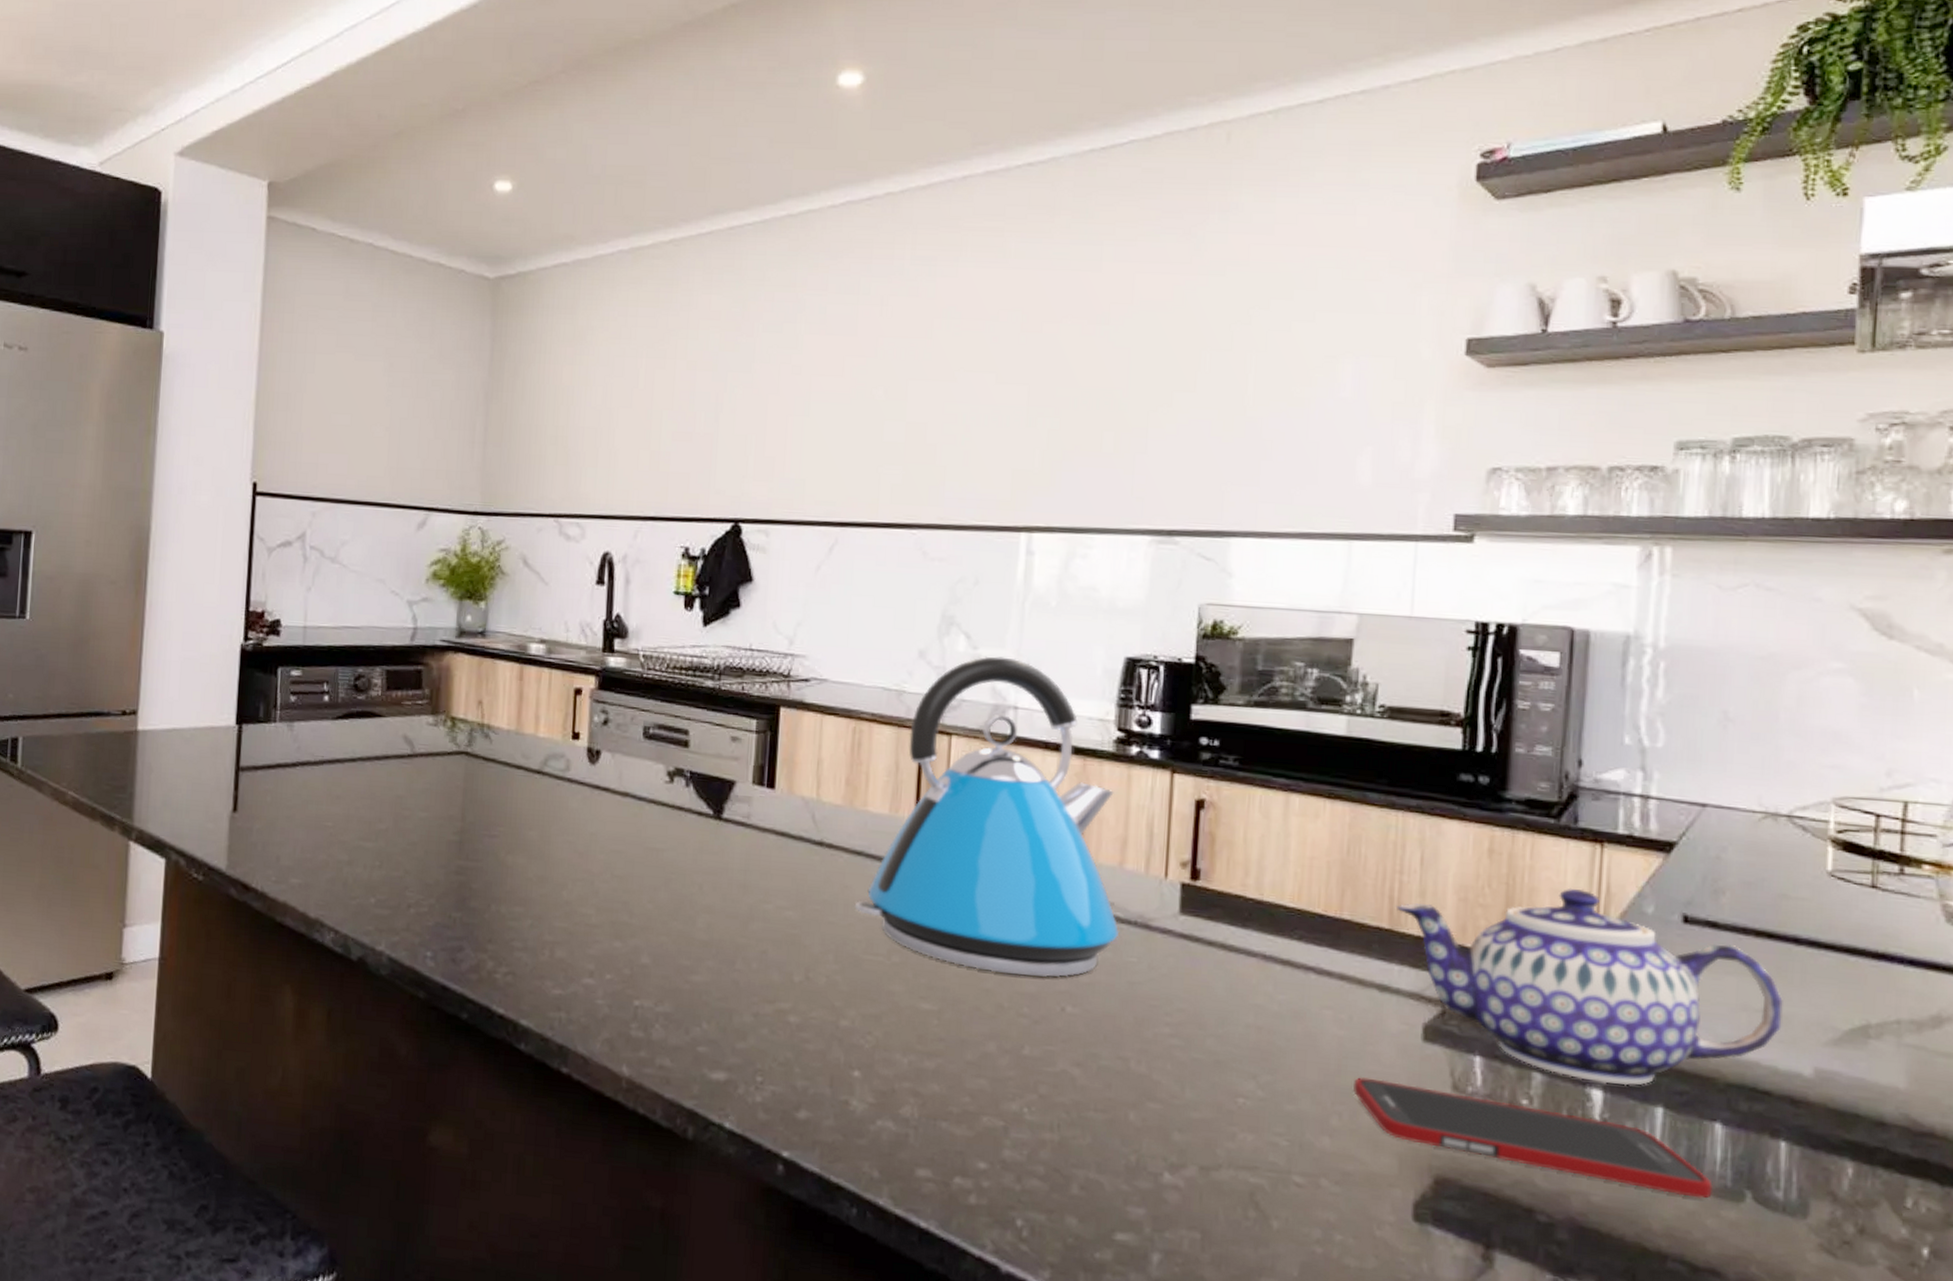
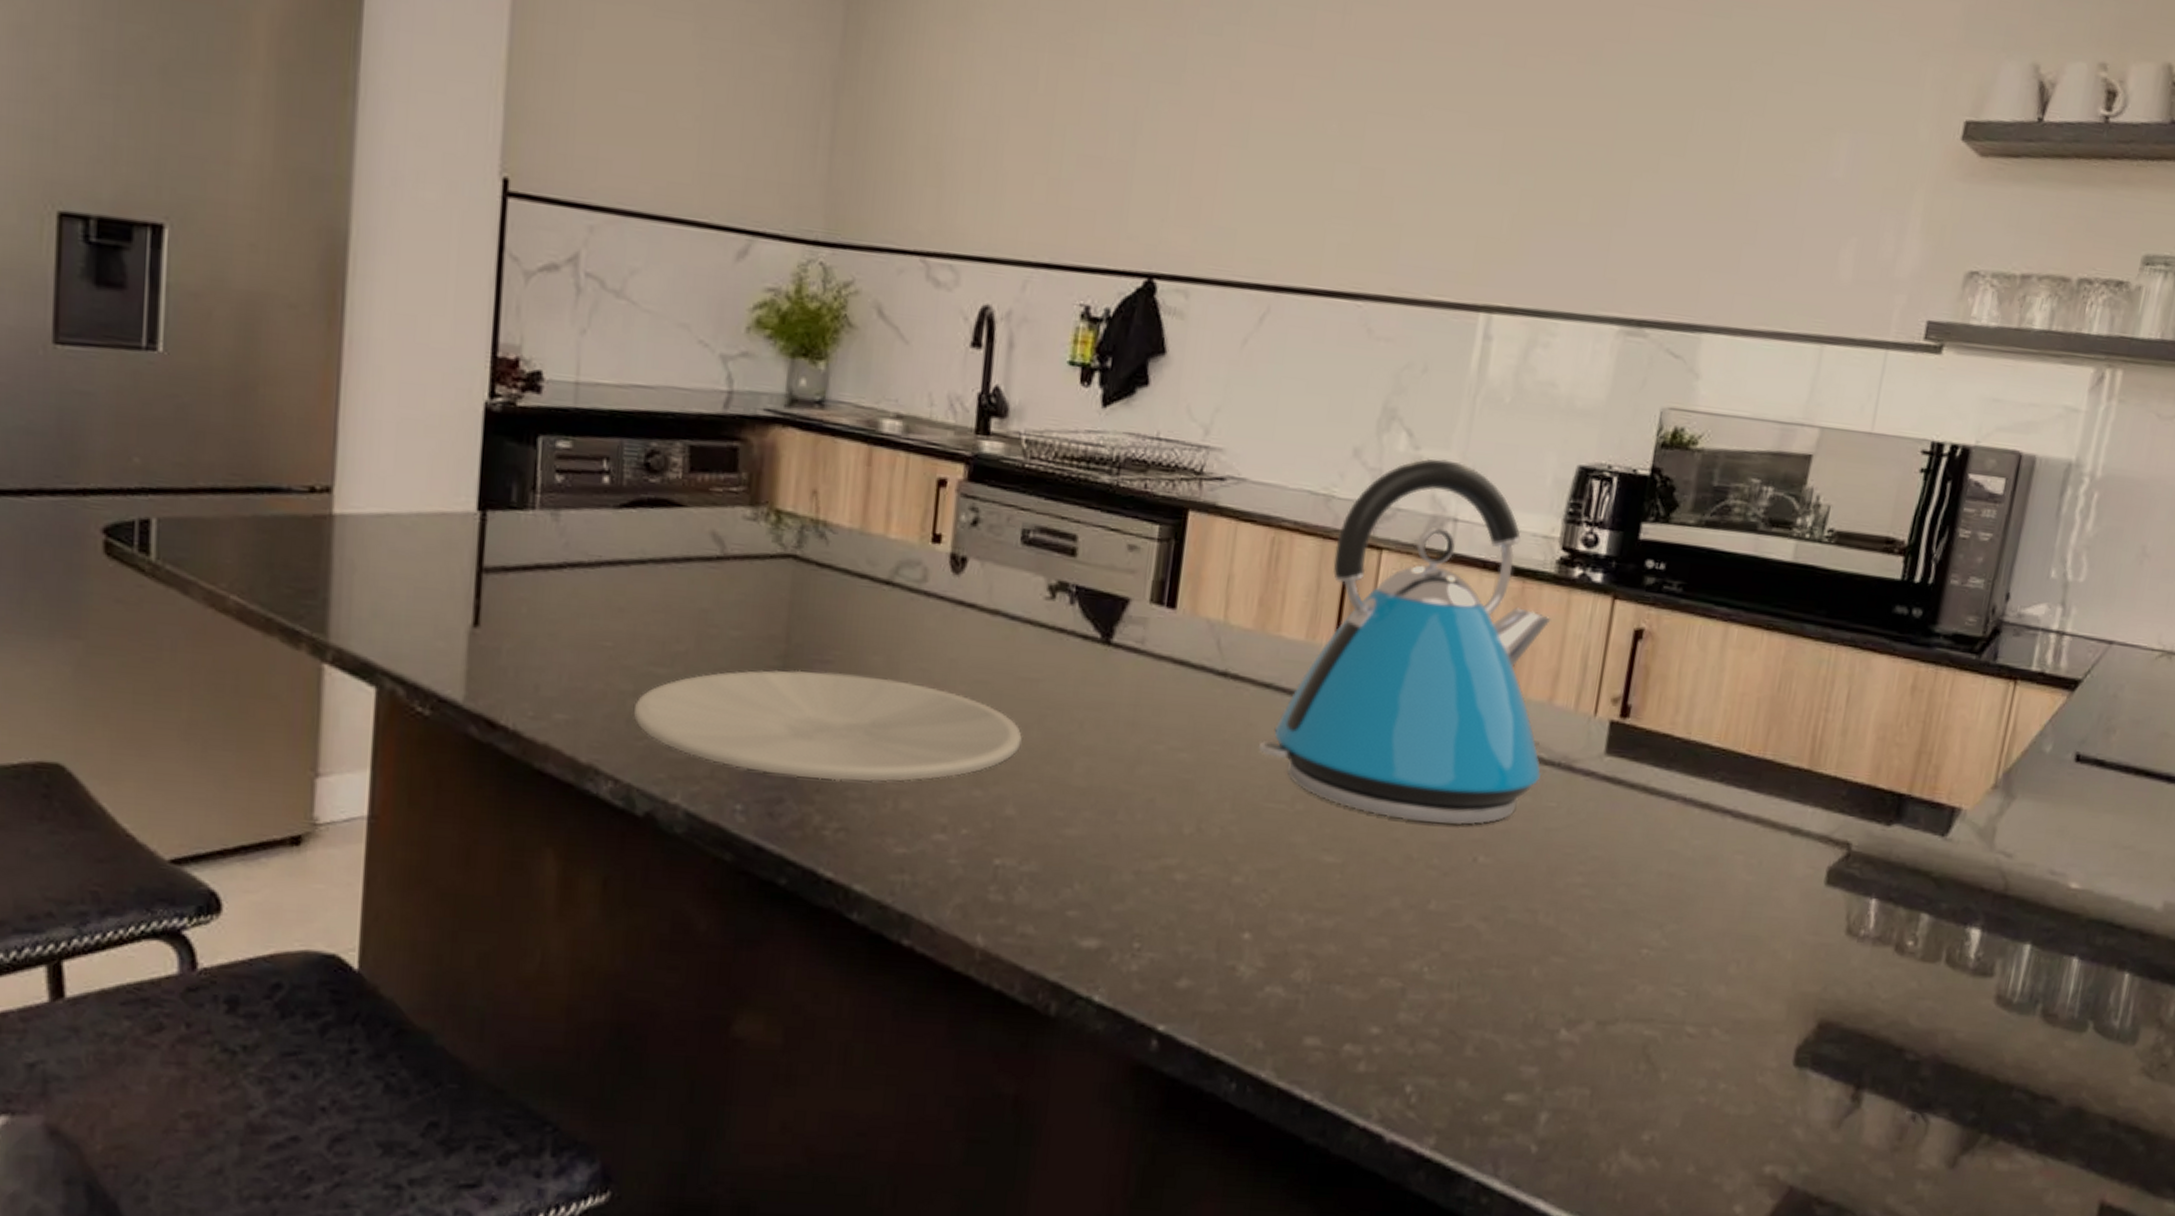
plate: none [349,843,652,934] -> present [634,670,1022,782]
cell phone: present [1353,1077,1713,1199] -> none [1754,923,2062,1031]
teapot: present [1397,888,1783,1086] -> none [1818,726,2149,924]

